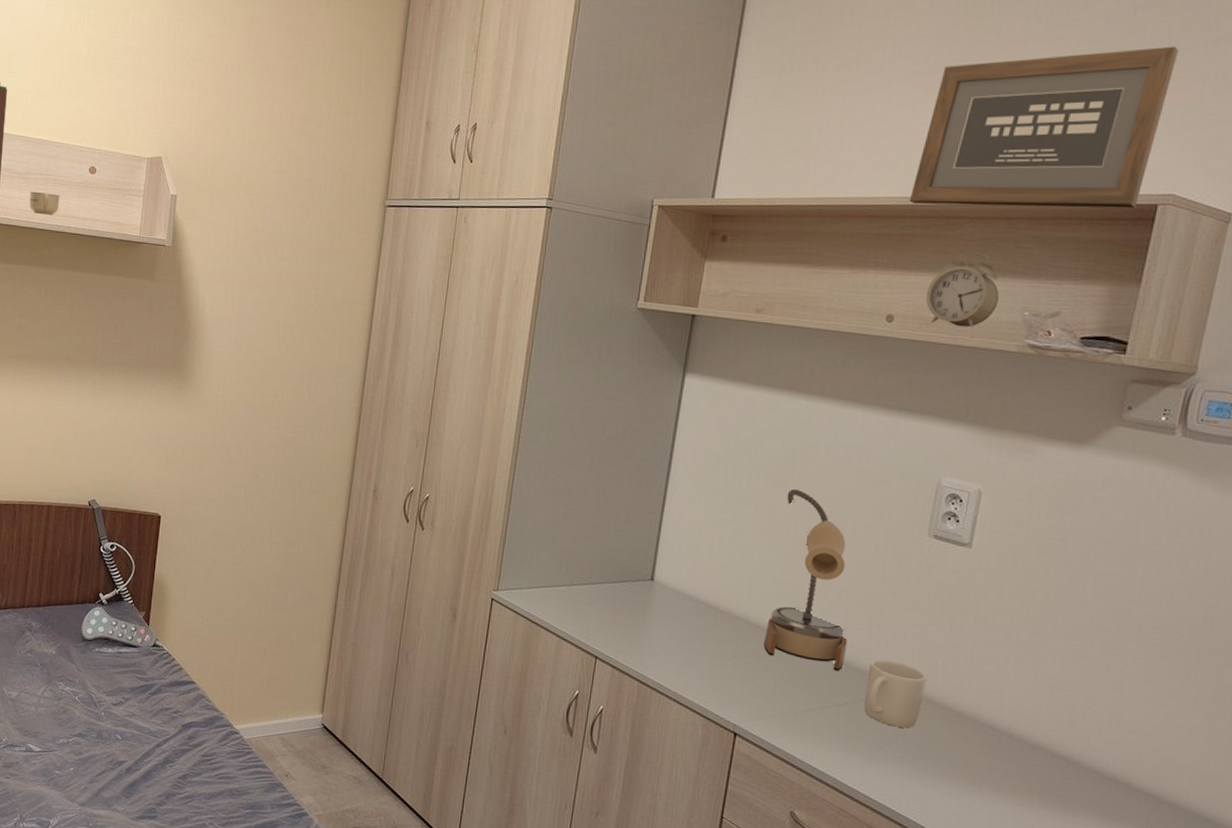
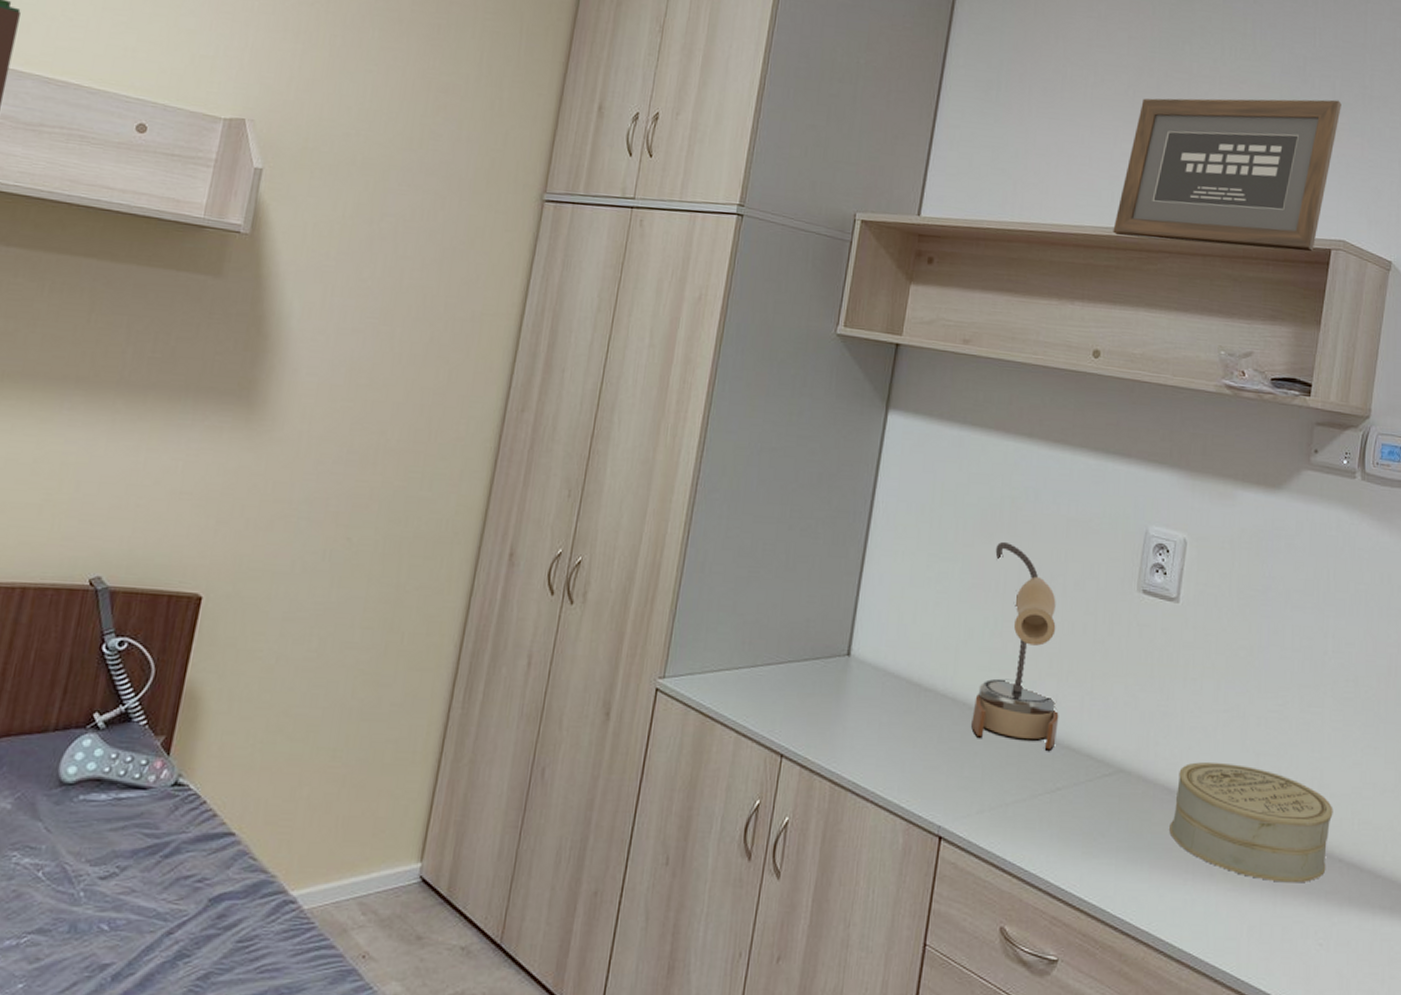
cup: present [29,191,60,215] -> none [38,149,88,183]
mug: present [864,659,927,728] -> none [1077,734,1139,813]
alarm clock: present [925,251,999,328] -> none [1130,286,1197,366]
decorative box: none [956,691,1133,806] -> present [1169,762,1333,883]

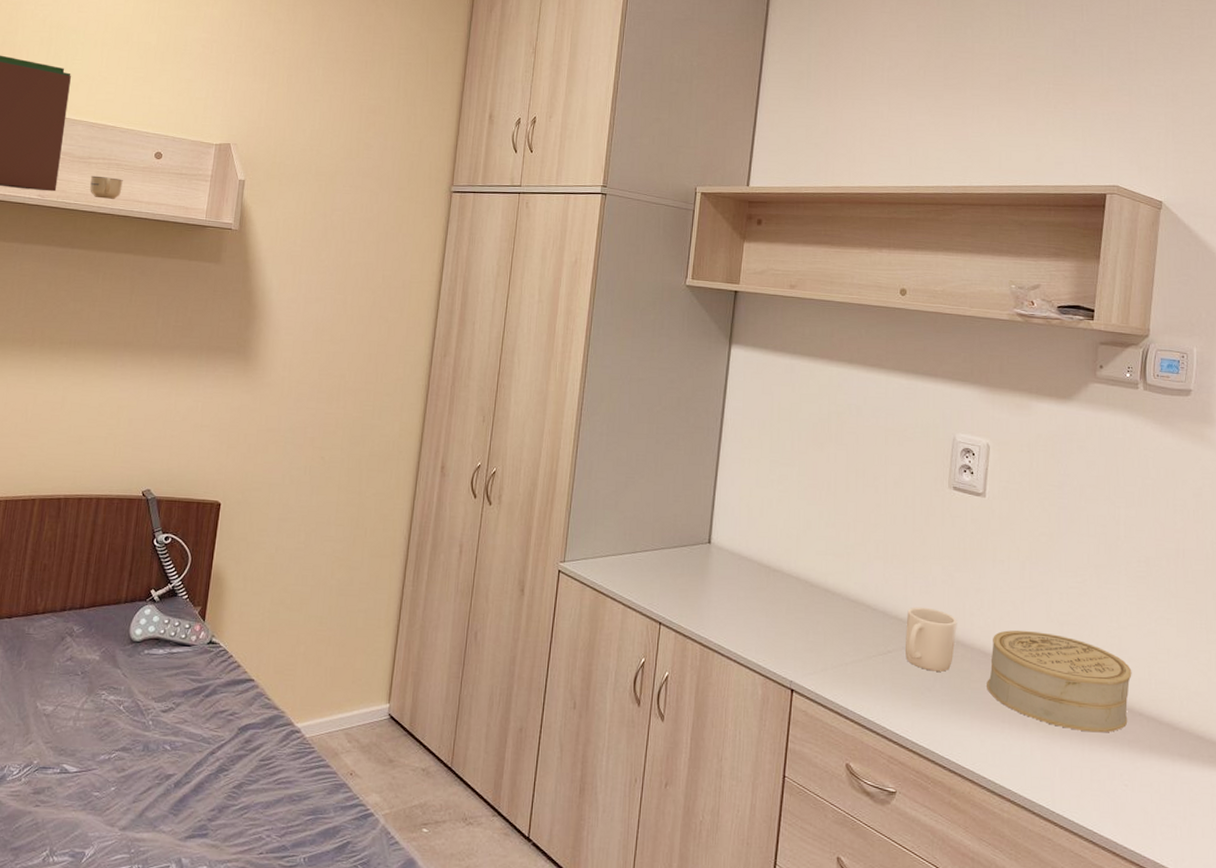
cup: none [38,149,88,183] -> present [89,175,123,199]
table lamp: present [971,541,1059,752] -> none [813,449,887,621]
mug: none [1077,734,1139,813] -> present [906,607,957,672]
picture frame: present [1113,98,1341,252] -> none [912,65,1110,197]

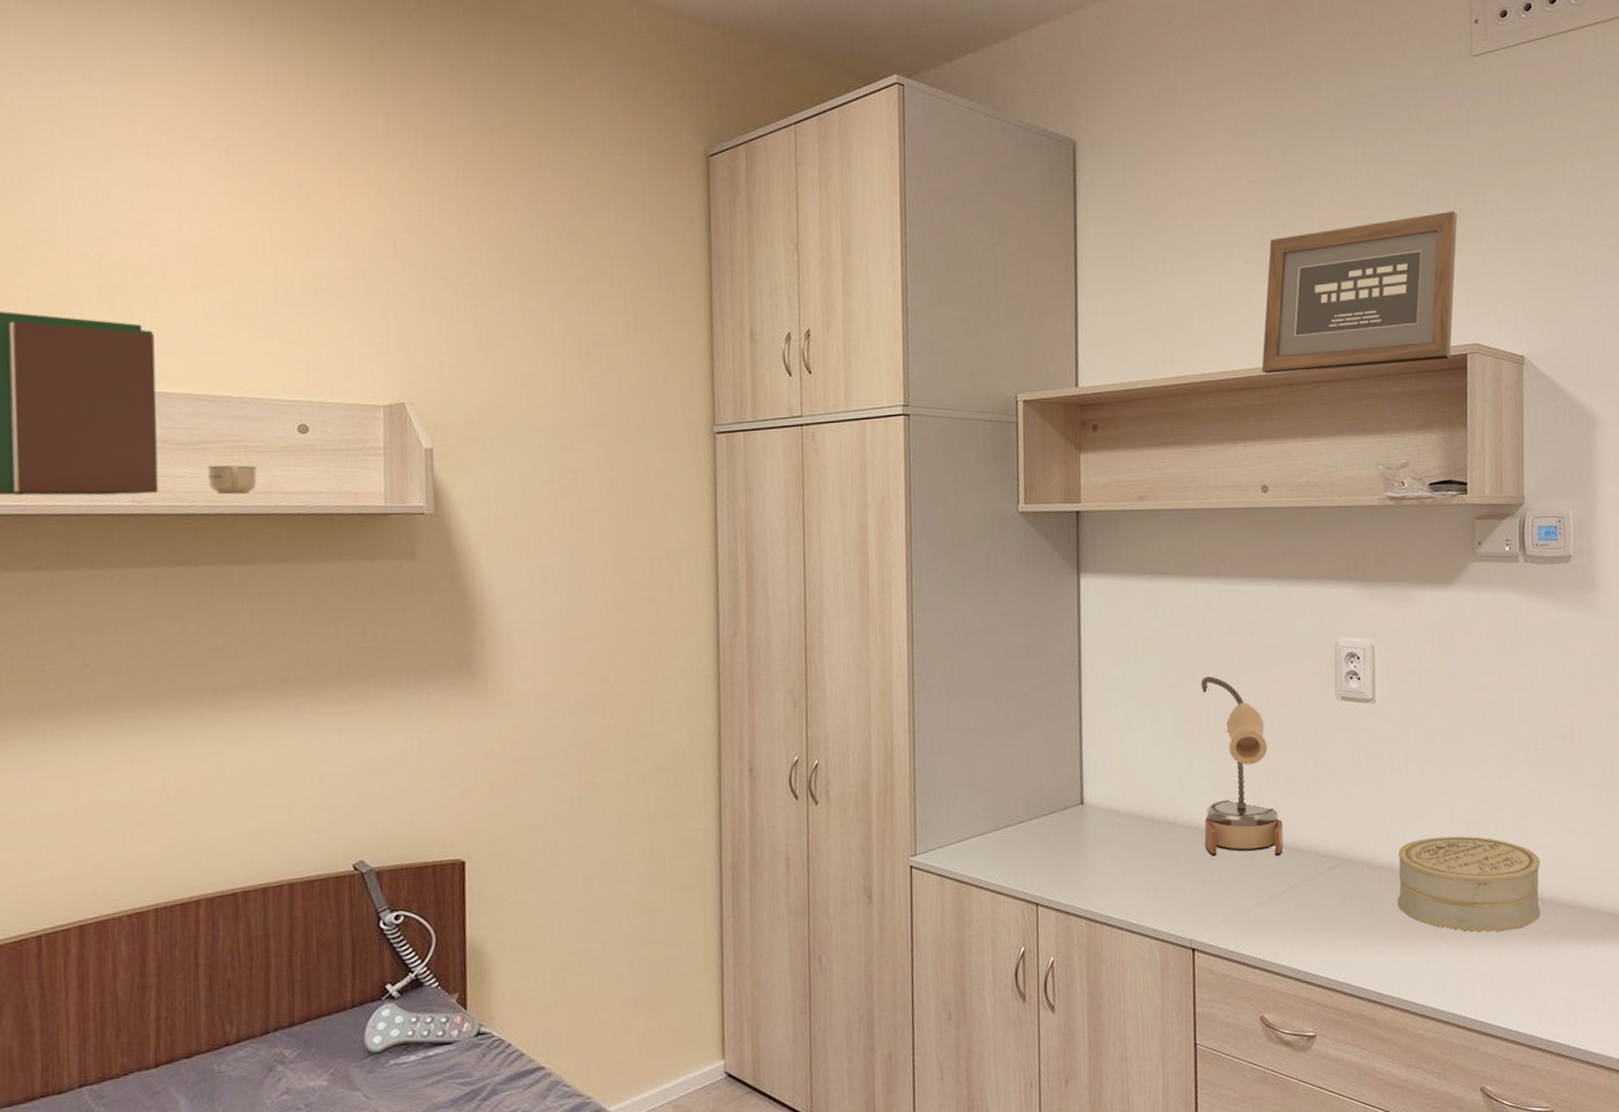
table lamp: none [813,449,887,621] -> present [1200,676,1284,857]
mug: present [906,607,957,672] -> none [1307,832,1361,900]
picture frame: none [912,65,1110,197] -> present [1261,211,1458,374]

